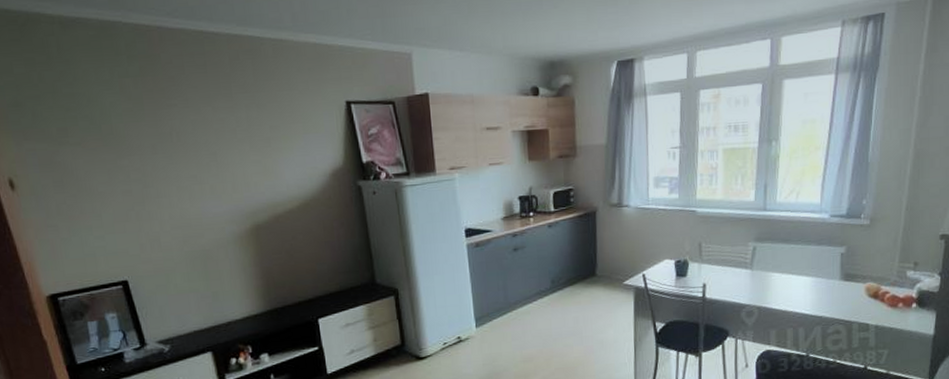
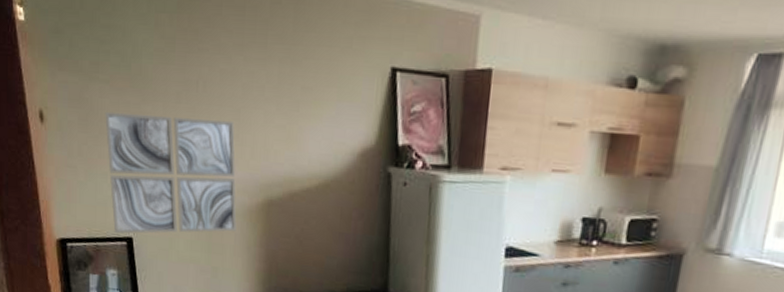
wall art: none [81,164,230,280] -> present [105,111,237,234]

